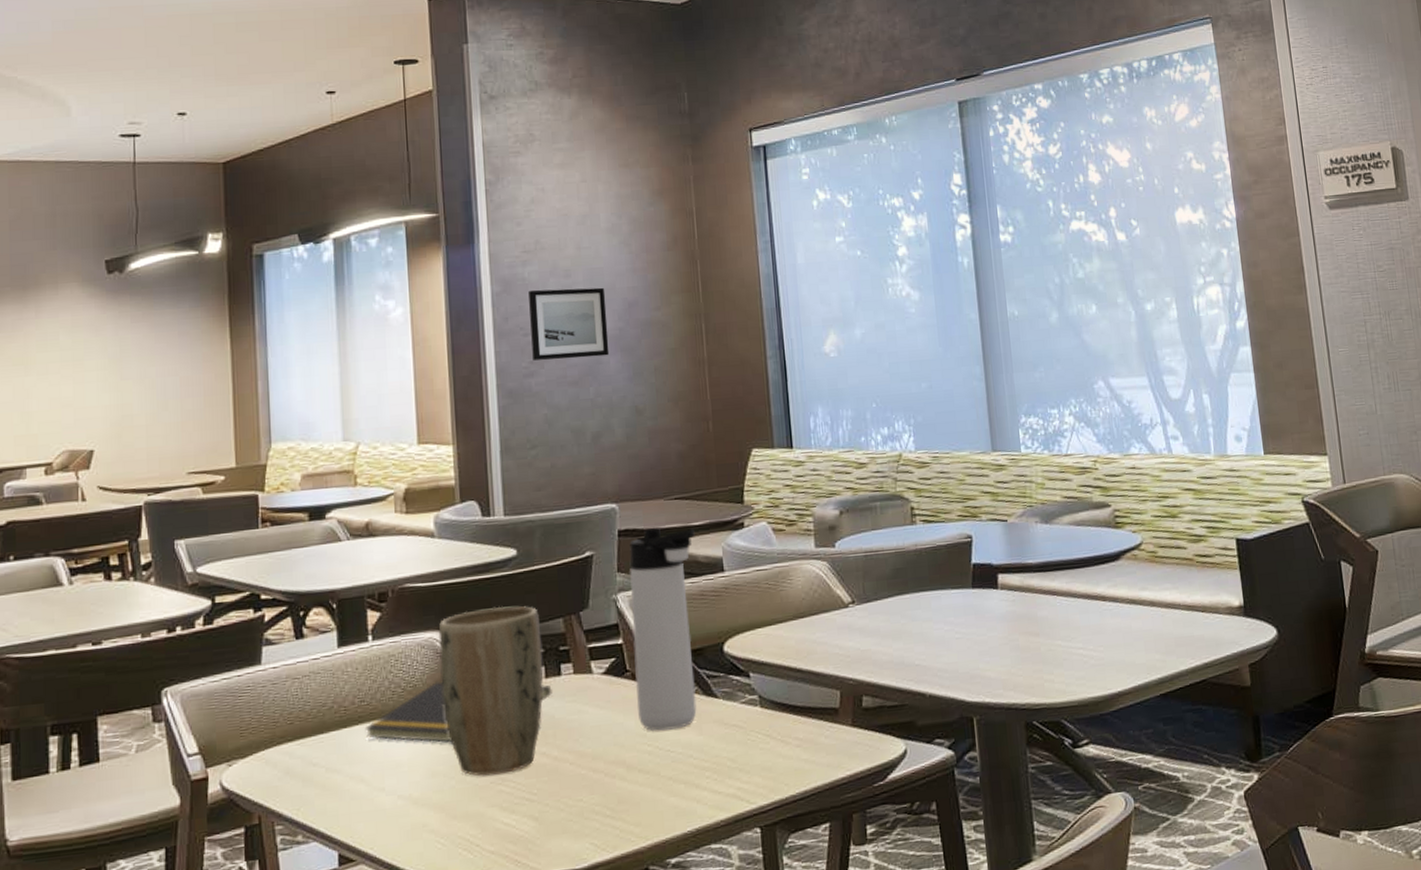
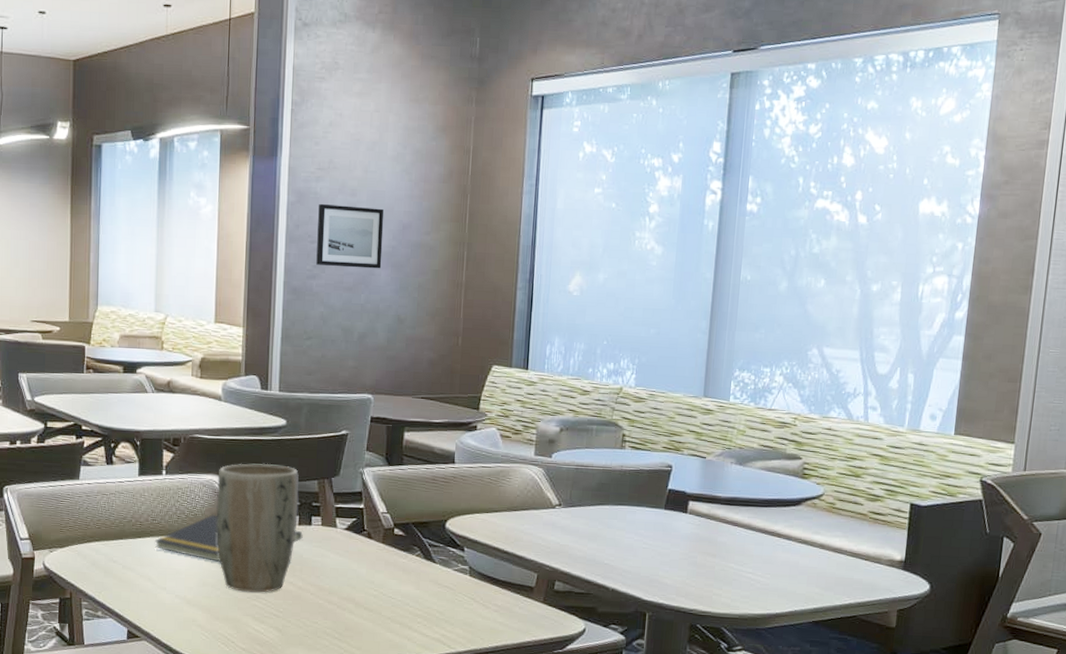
thermos bottle: present [629,528,697,731] -> none [369,419,435,582]

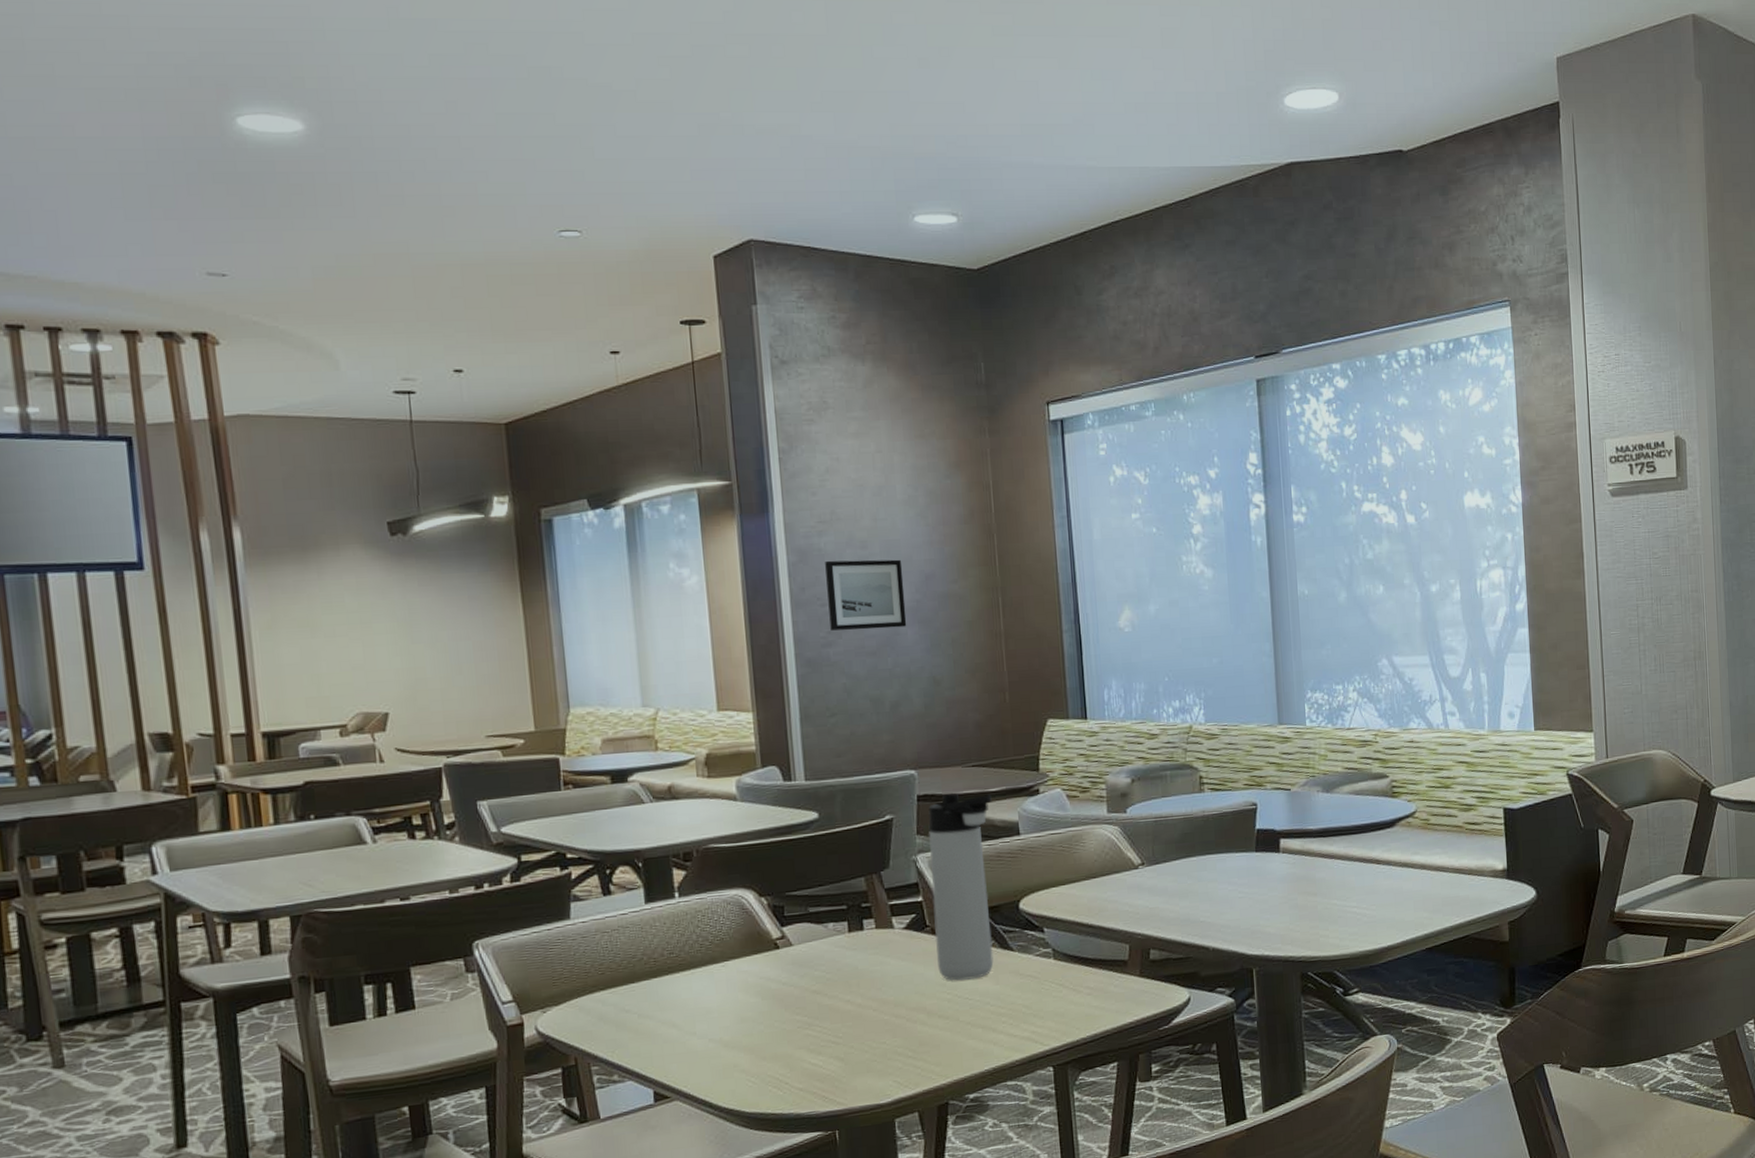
notepad: present [154,514,303,562] -> none [674,935,855,991]
plant pot: present [216,463,299,593] -> none [743,865,847,1022]
thermos bottle: none [369,419,435,582] -> present [928,793,994,981]

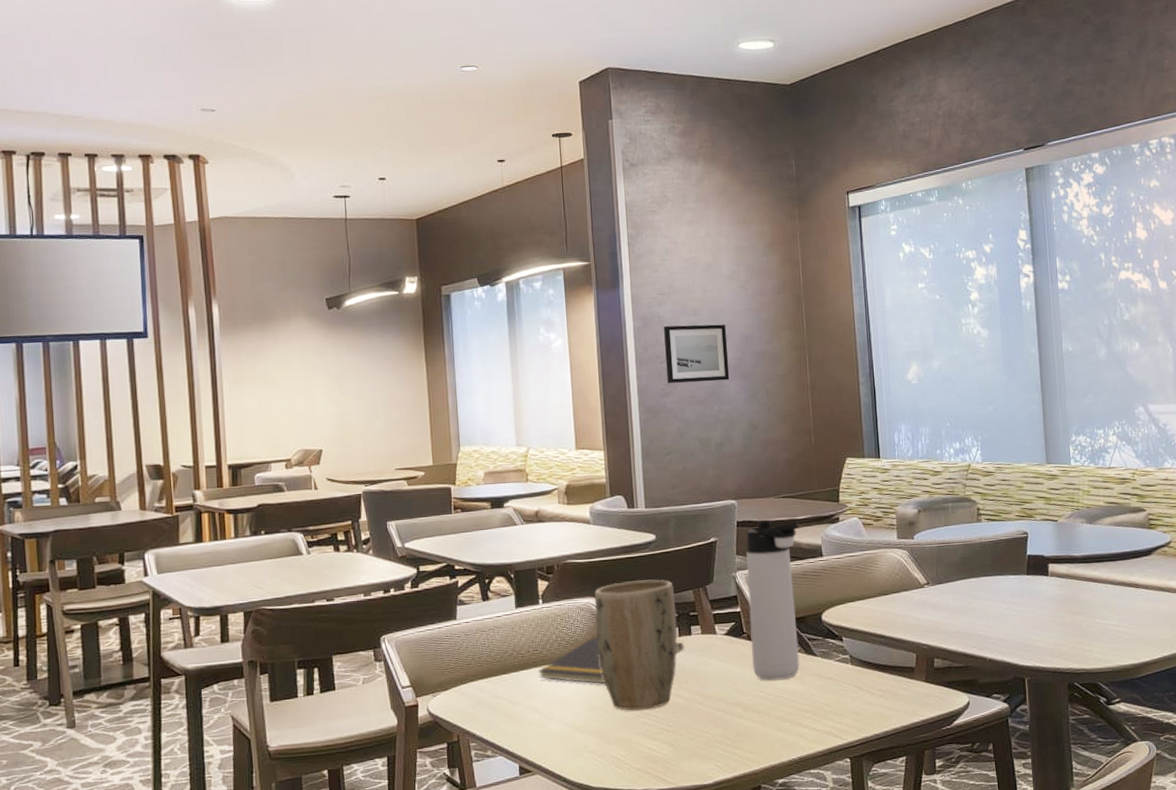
notepad: none [674,935,855,991] -> present [537,637,684,684]
plant pot: none [743,865,847,1022] -> present [594,579,677,711]

